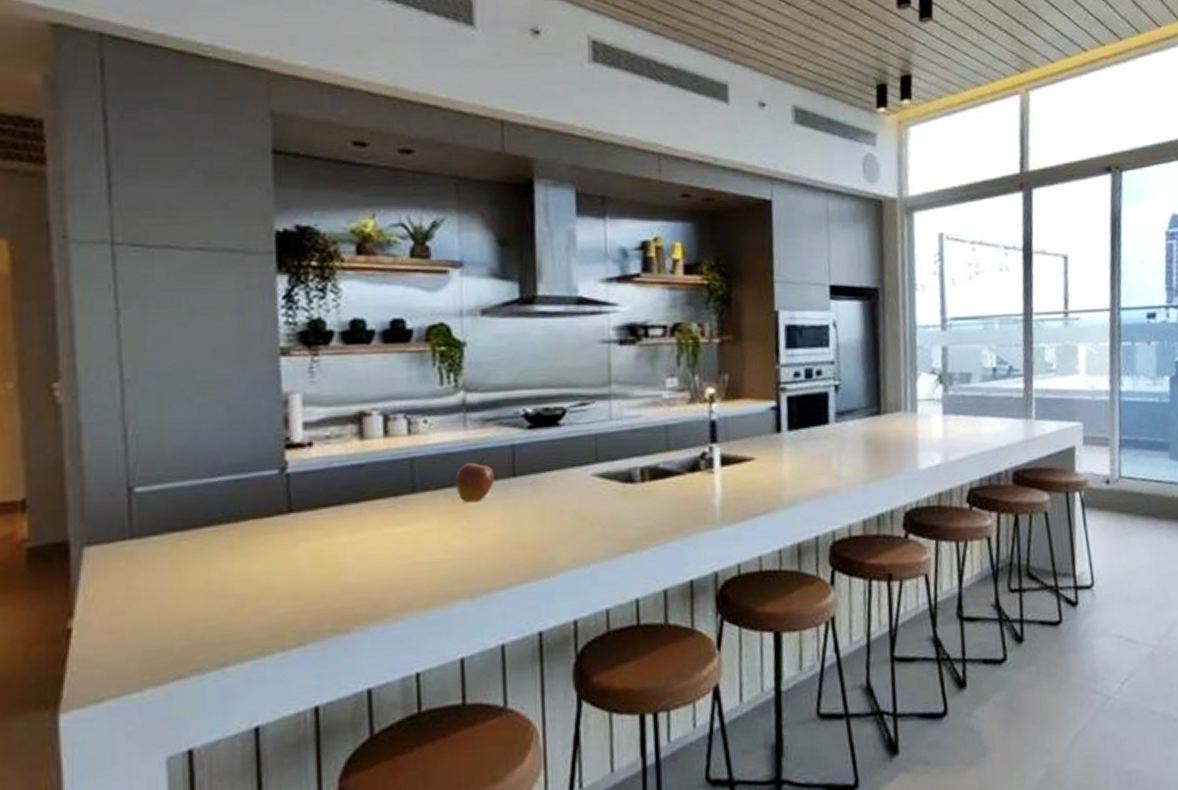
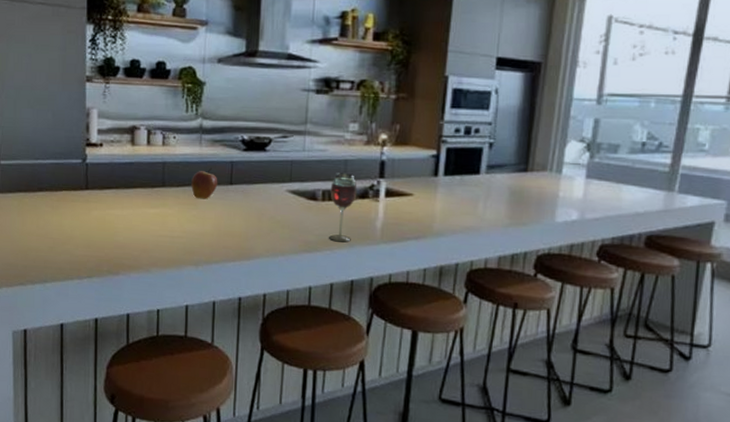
wineglass: none [650,441,686,534] -> present [329,173,357,243]

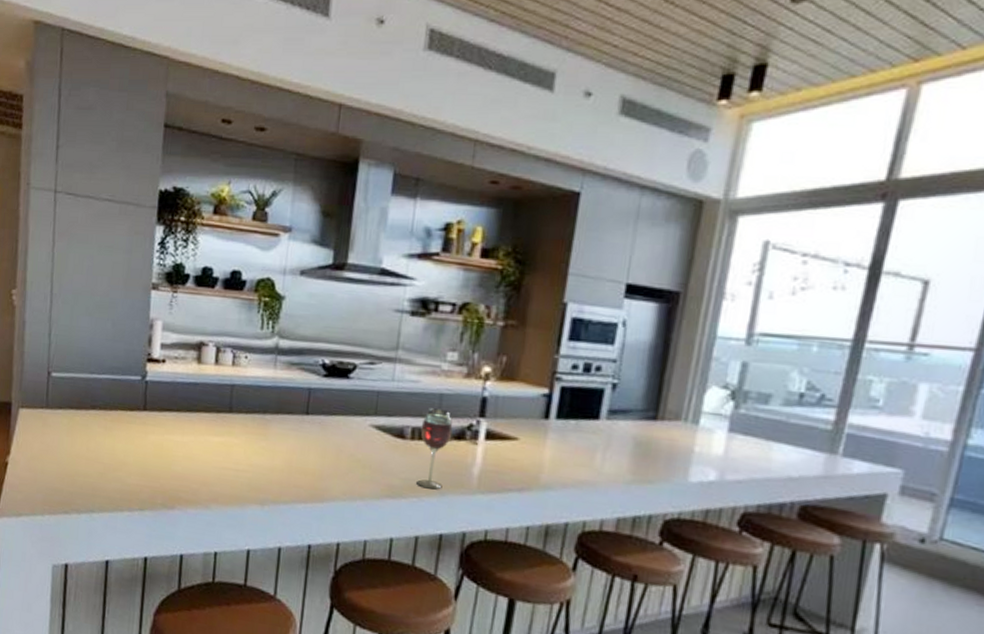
fruit: present [190,168,218,199] -> none [261,394,293,430]

